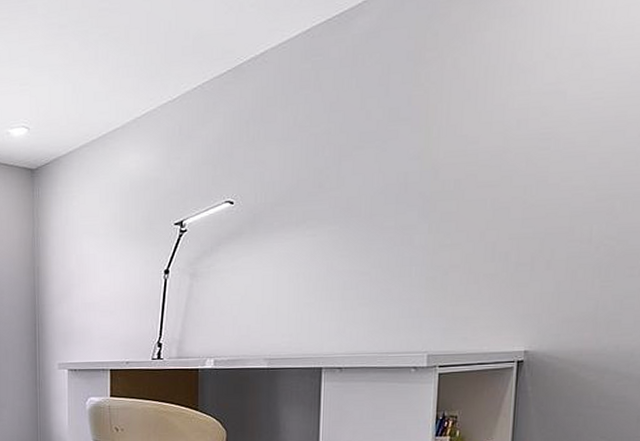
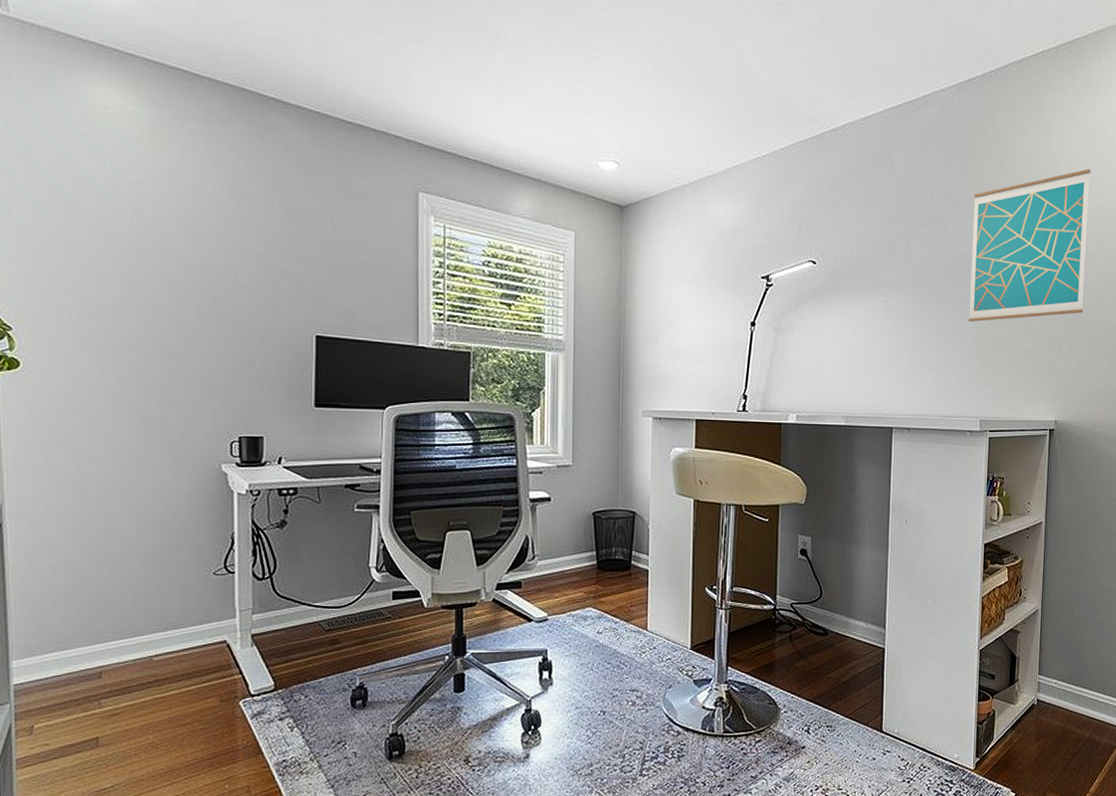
wall art: none [413,54,579,248] -> present [968,169,1090,322]

